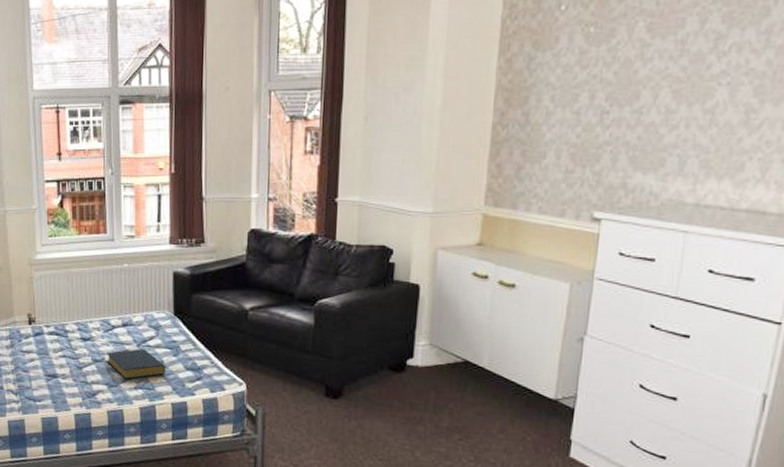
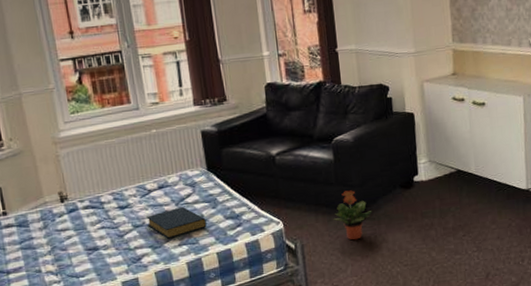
potted plant: none [303,362,350,419] -> present [333,190,372,240]

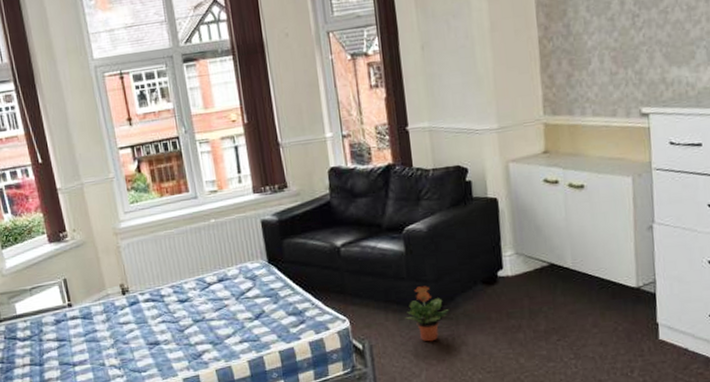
hardback book: present [146,206,207,239] -> none [206,301,268,335]

